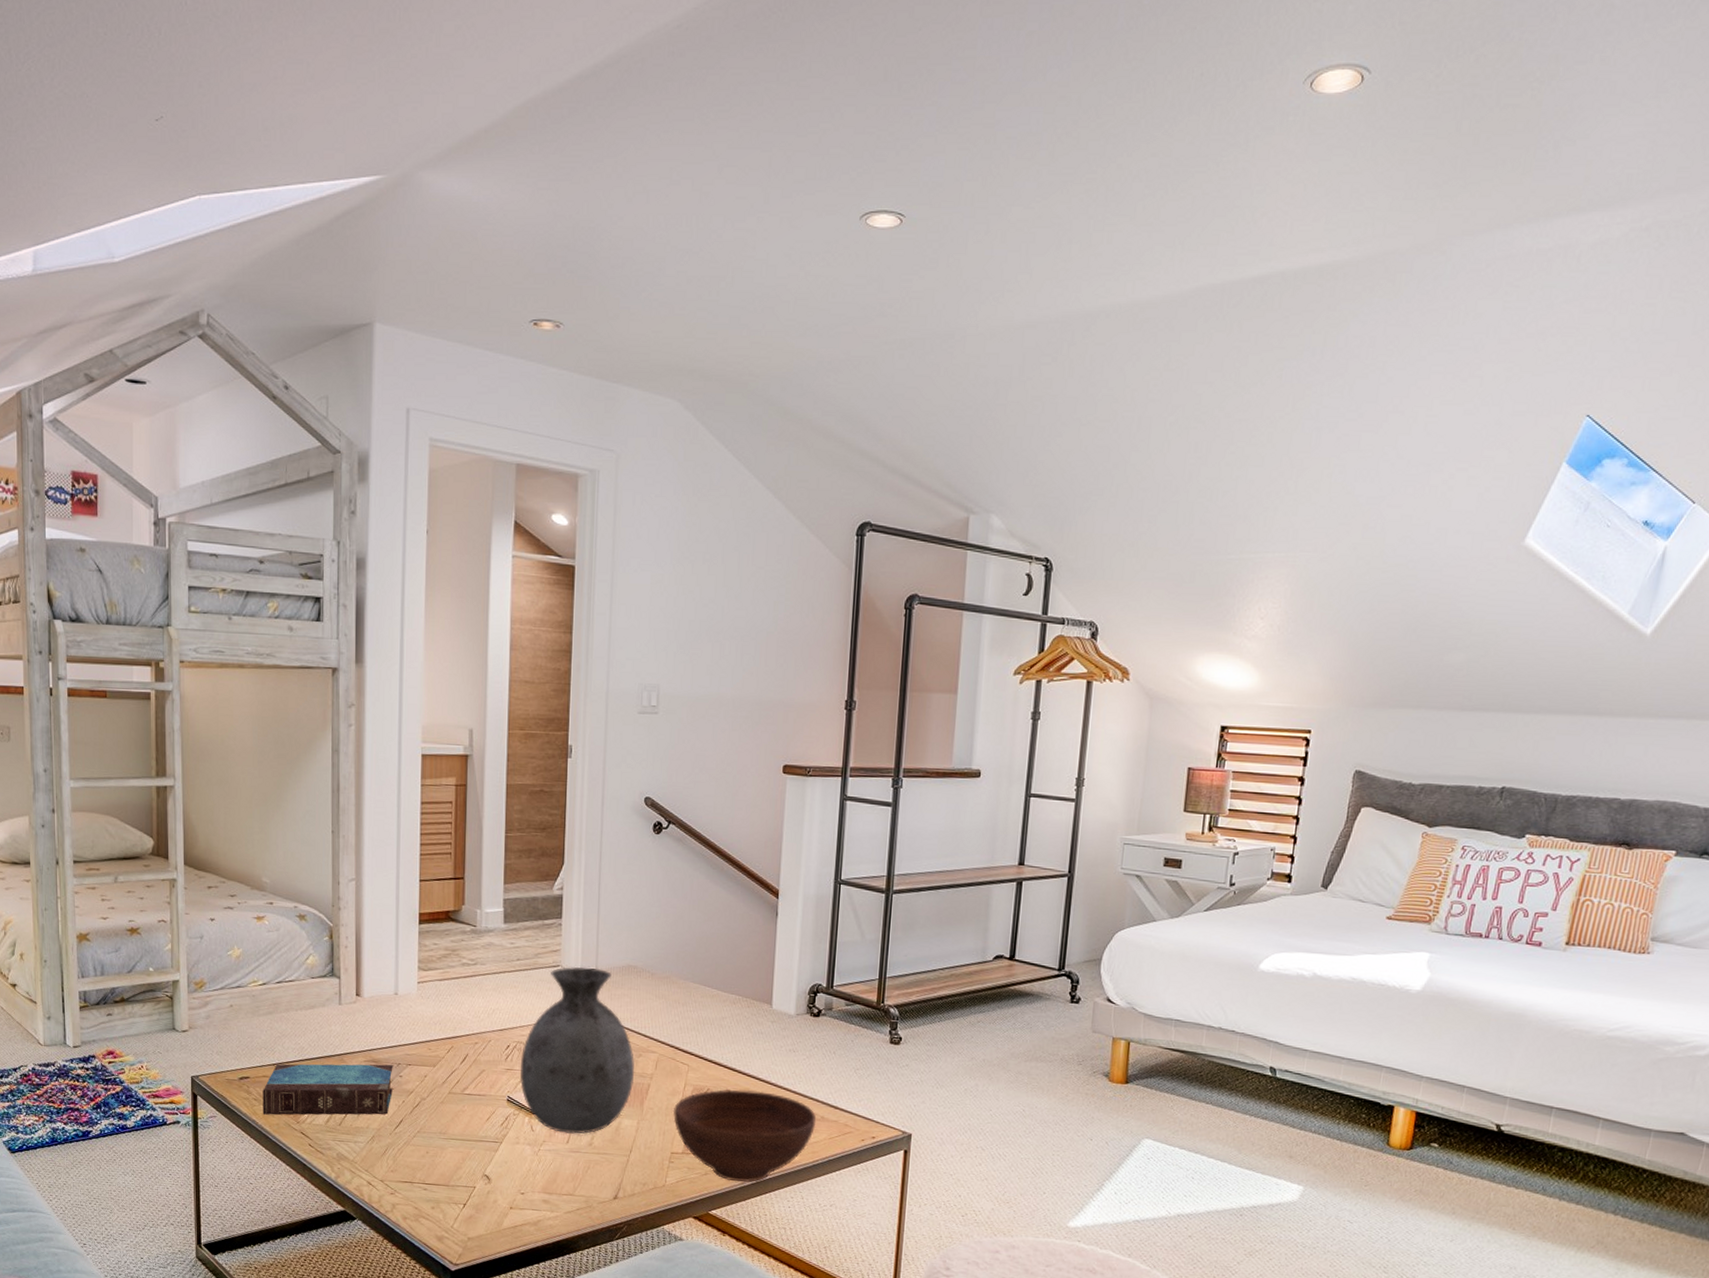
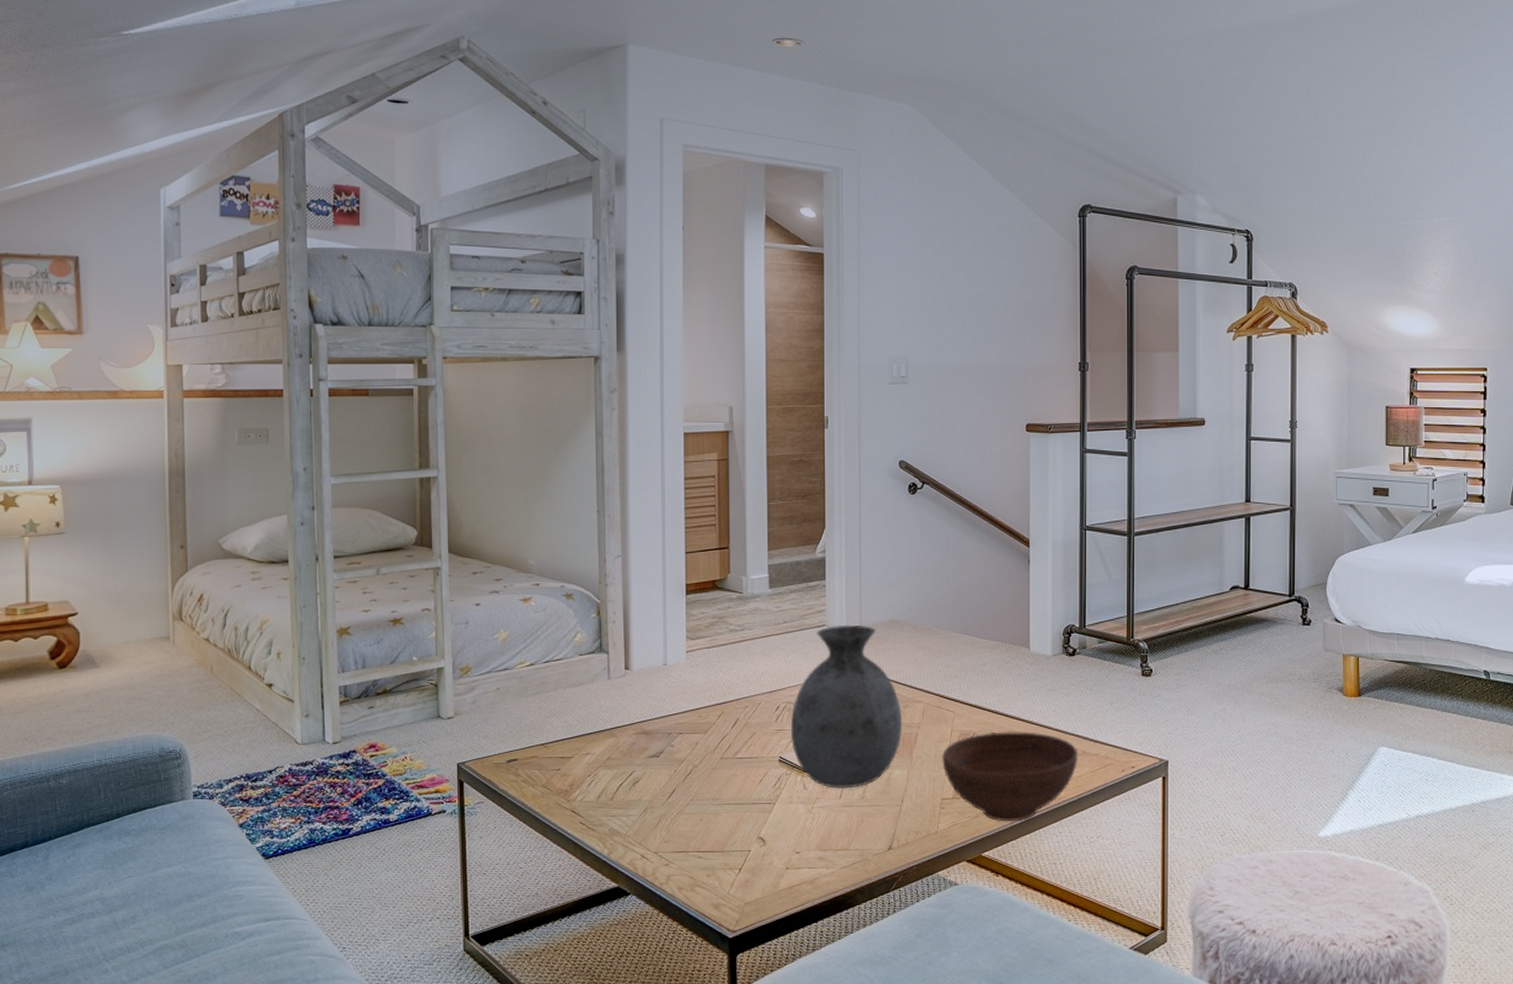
book: present [262,1063,393,1115] -> none [531,735,664,796]

